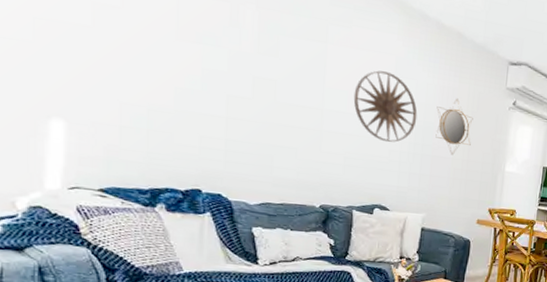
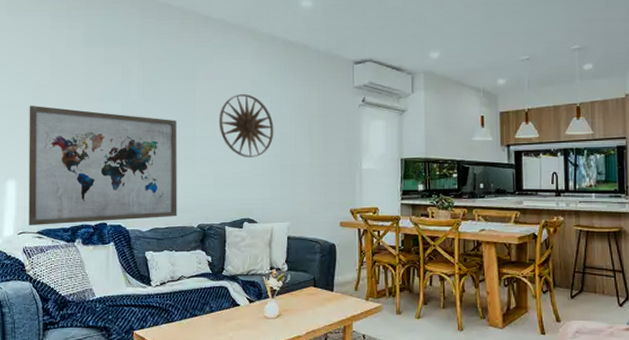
wall art: none [85,27,301,194] -> present [29,105,177,225]
home mirror: present [435,98,473,155] -> none [291,106,326,161]

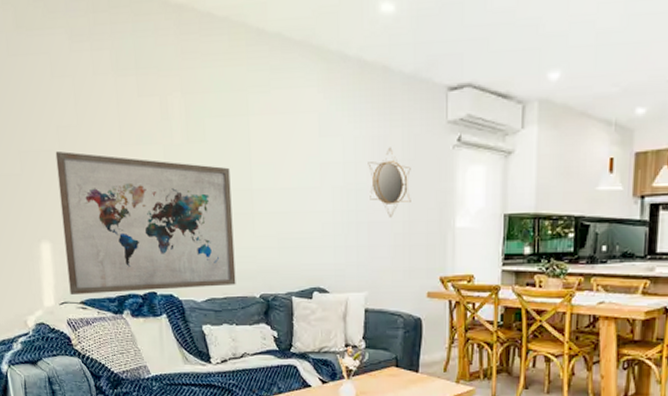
wall art: present [219,94,274,157] -> none [280,133,348,214]
home mirror: none [291,106,326,161] -> present [368,147,411,218]

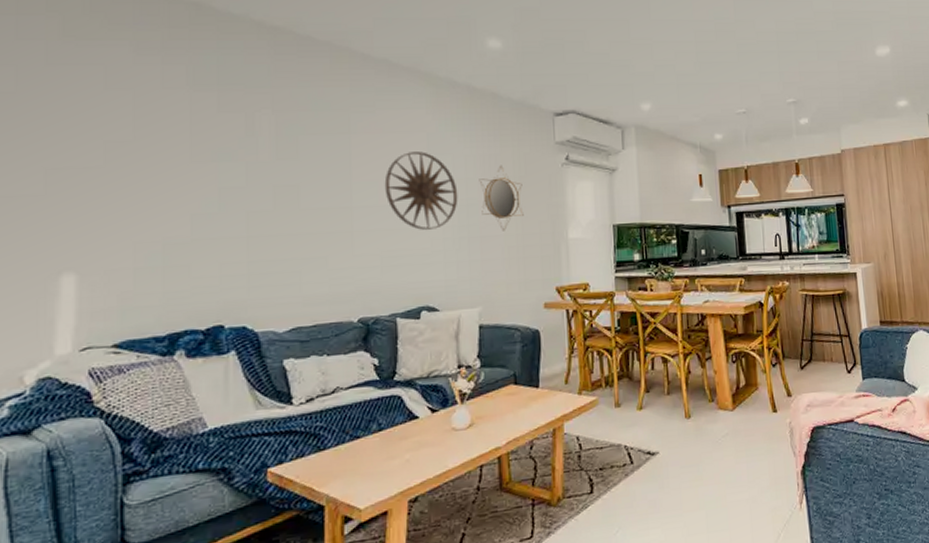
wall art: present [55,151,236,294] -> none [98,168,329,337]
wall art: none [280,133,348,214] -> present [384,151,458,230]

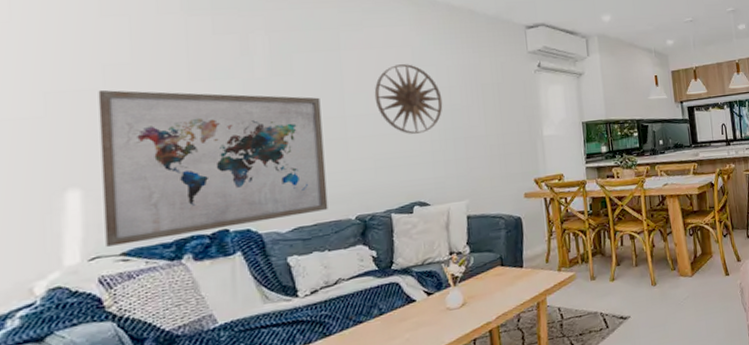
wall art: none [98,168,329,337] -> present [98,89,328,247]
home mirror: present [479,165,524,231] -> none [461,73,503,132]

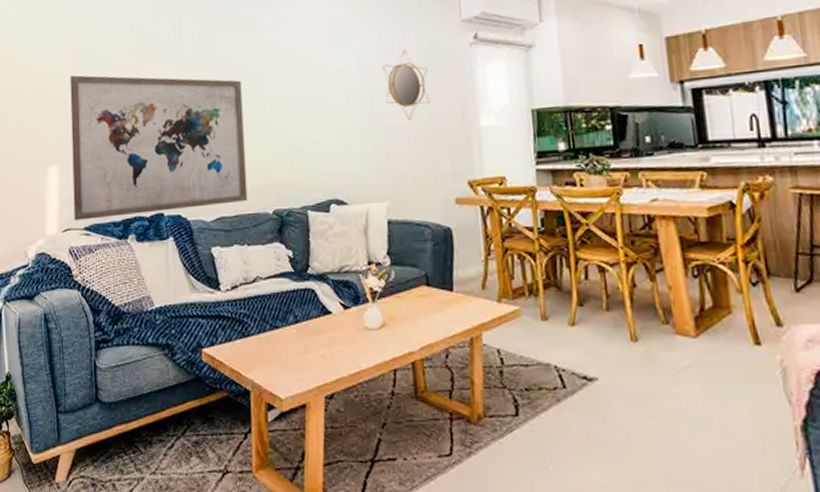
wall art: present [374,64,443,134] -> none [292,41,362,121]
home mirror: none [461,73,503,132] -> present [382,49,430,121]

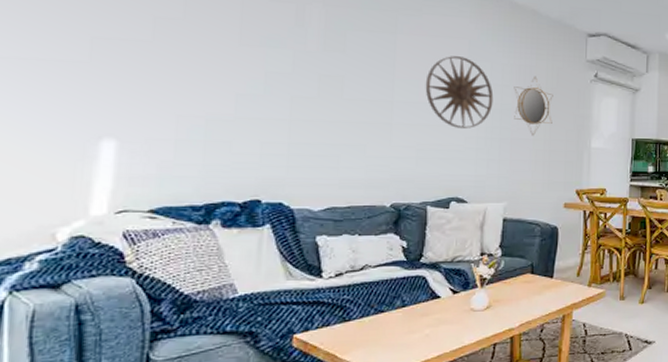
wall art: present [70,75,248,220] -> none [135,42,370,202]
wall art: none [292,41,362,121] -> present [425,56,494,128]

